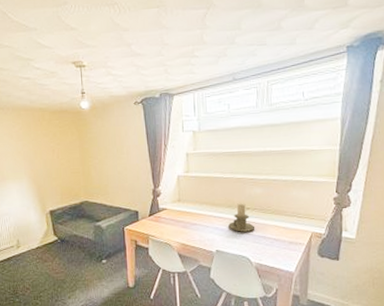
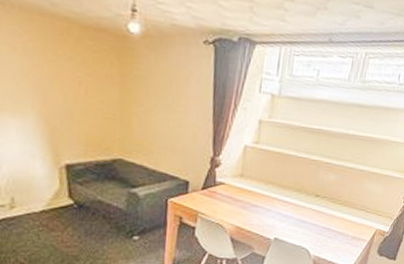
candle holder: present [228,202,255,232] -> none [293,187,321,221]

